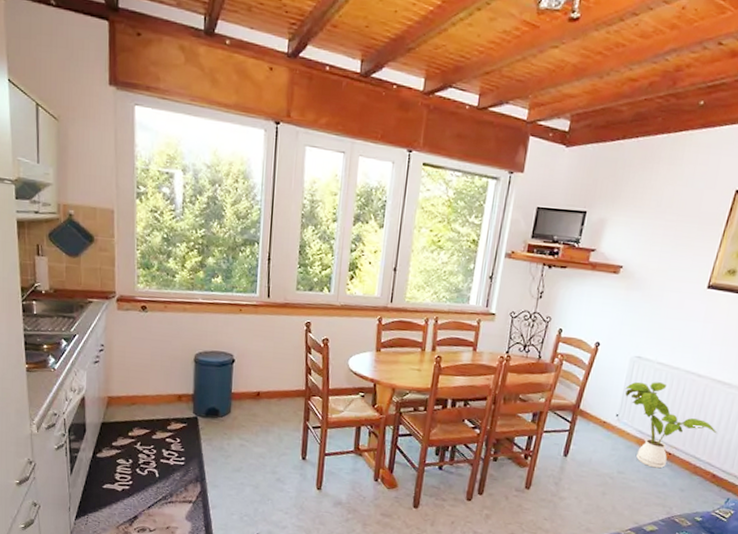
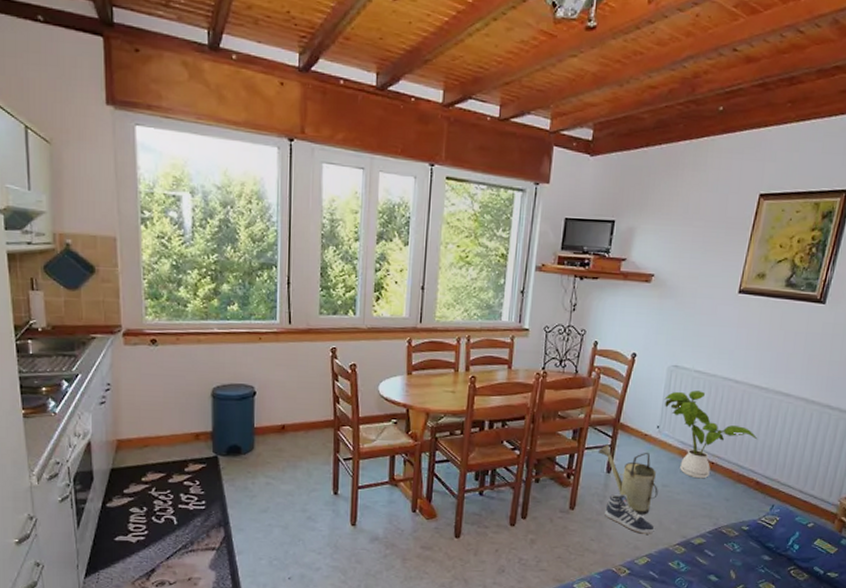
watering can: none [556,429,614,499] -> present [598,444,658,515]
sneaker: none [559,477,608,518] -> present [605,493,655,534]

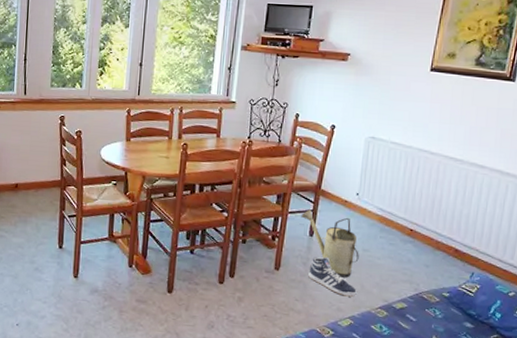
house plant: present [664,390,758,479] -> none [363,160,455,245]

